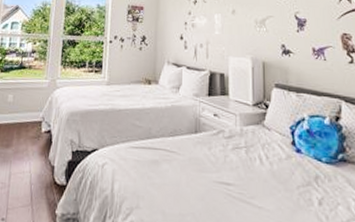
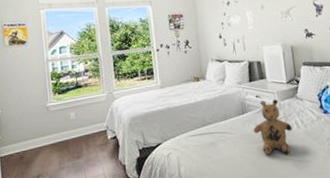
teddy bear: none [206,120,254,194] -> present [253,99,292,155]

